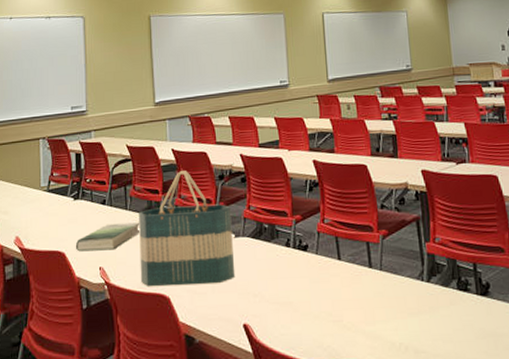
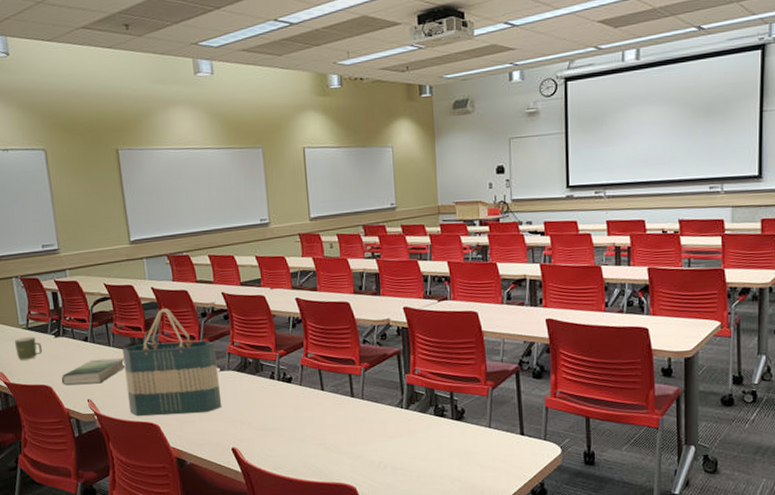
mug: none [33,199,61,224] -> present [14,336,43,360]

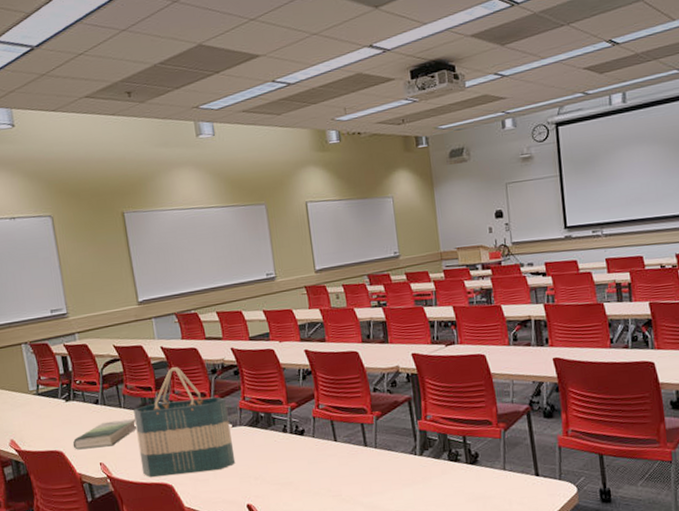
mug: present [14,336,43,360] -> none [24,401,54,427]

